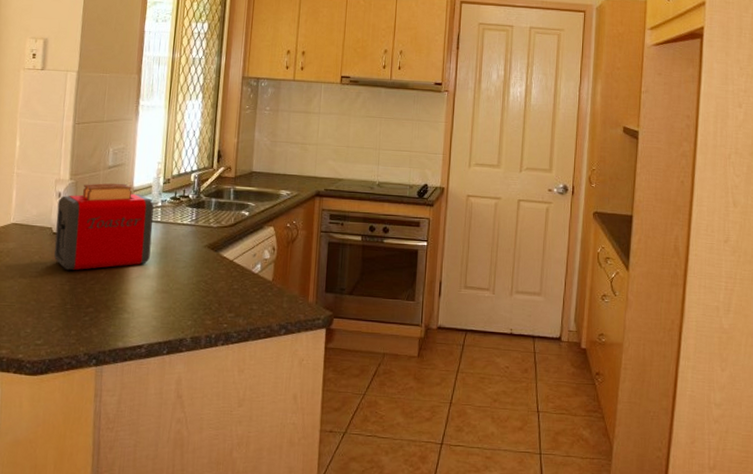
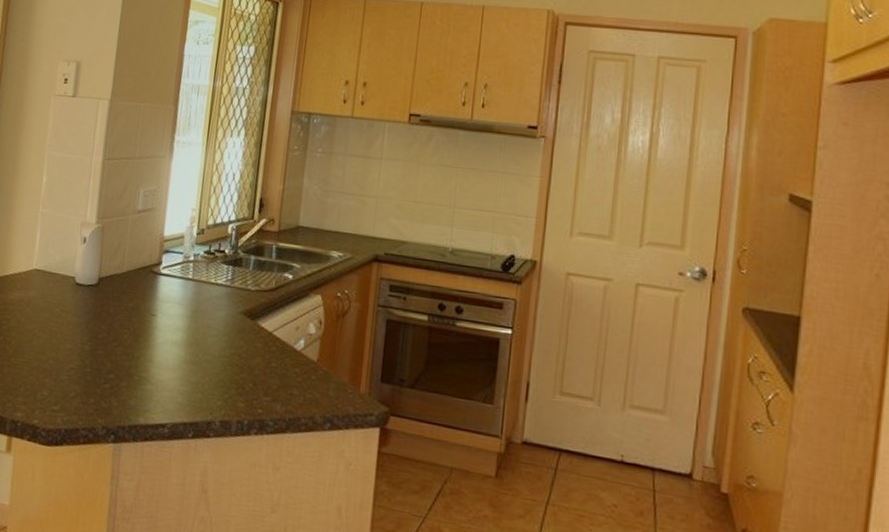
toaster: present [54,183,154,271] -> none [76,229,186,329]

